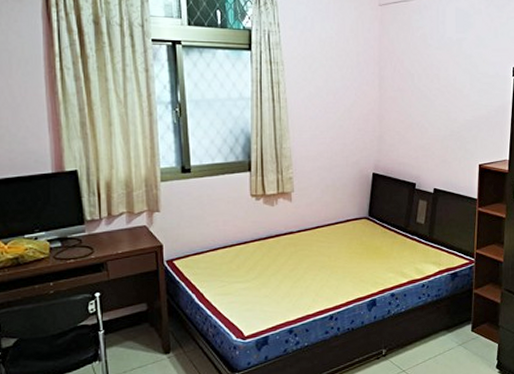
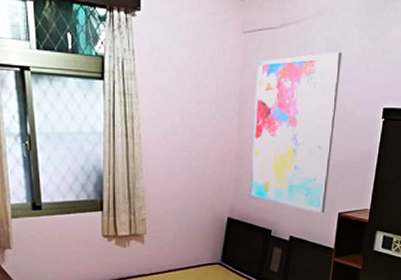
wall art: none [392,19,471,166] -> present [249,51,342,214]

